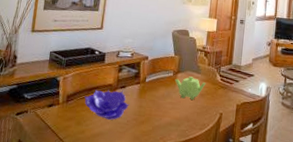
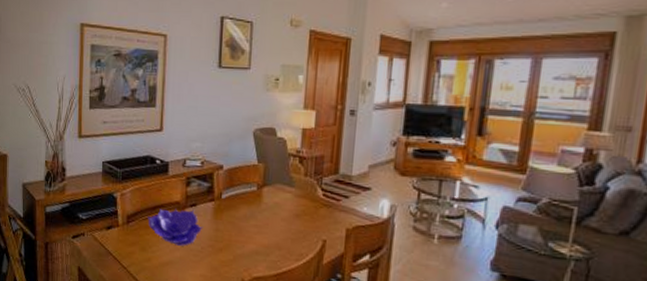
teapot: present [174,76,206,100] -> none [259,191,303,222]

